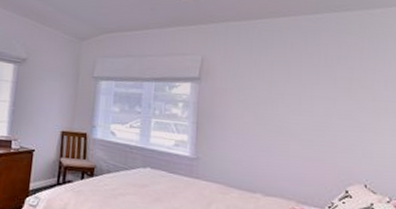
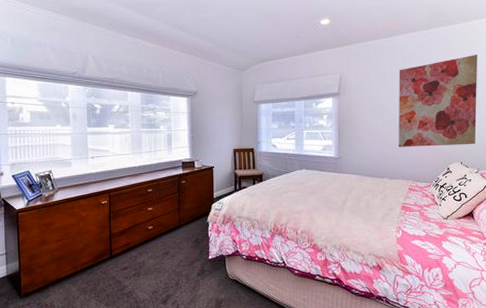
wall art: none [276,48,385,164] -> present [398,54,477,147]

